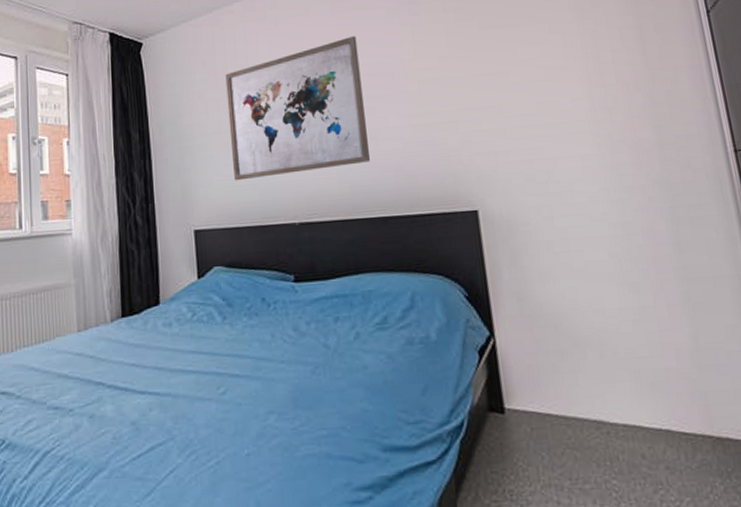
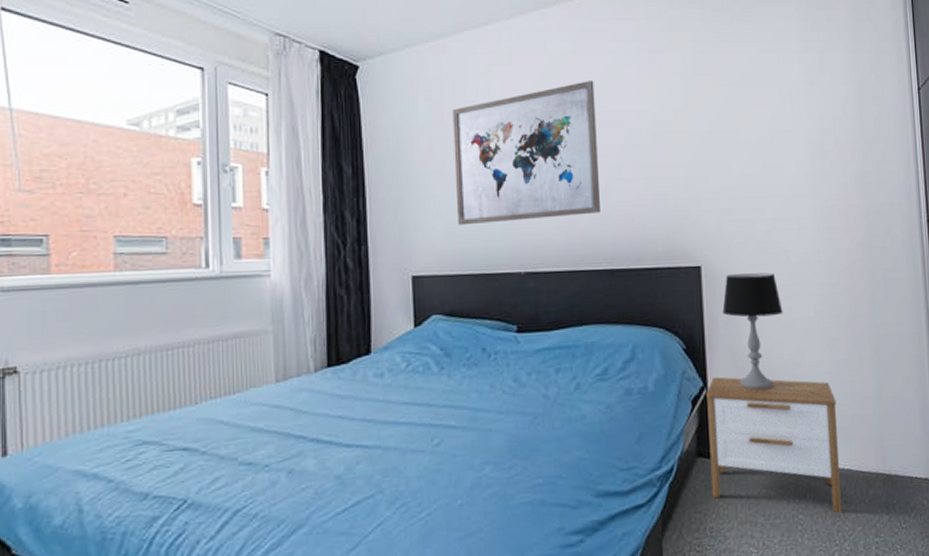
nightstand: none [494,325,664,481] -> present [706,377,842,514]
table lamp: none [504,214,573,341] -> present [722,273,783,391]

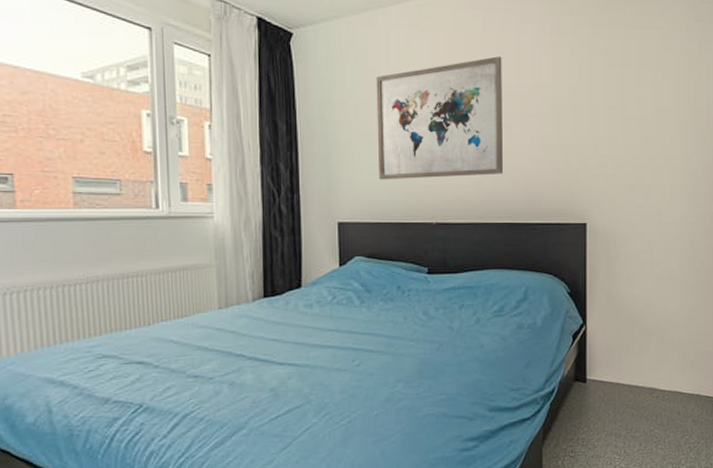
nightstand: present [706,377,842,514] -> none [585,316,692,430]
table lamp: present [722,273,783,391] -> none [602,231,653,329]

